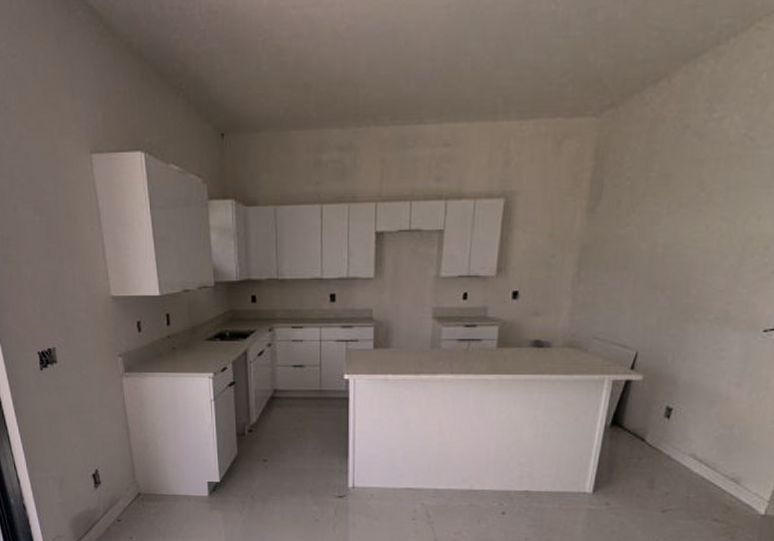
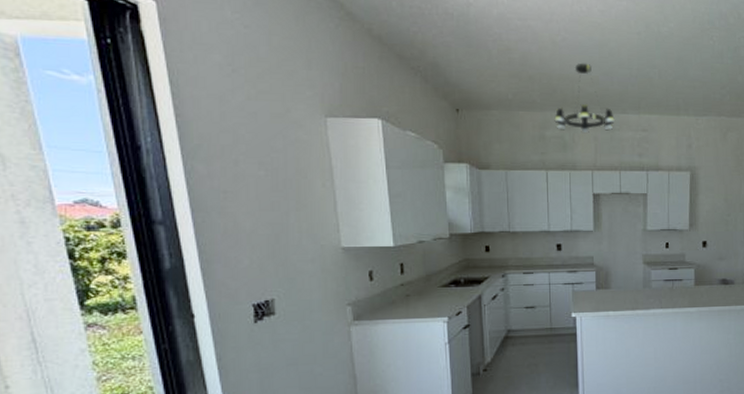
chandelier: none [332,58,408,153] -> present [554,63,615,133]

